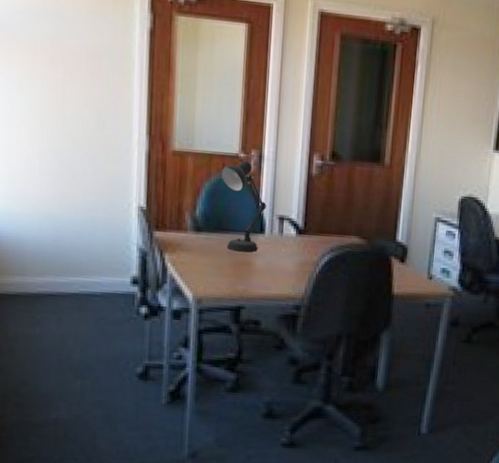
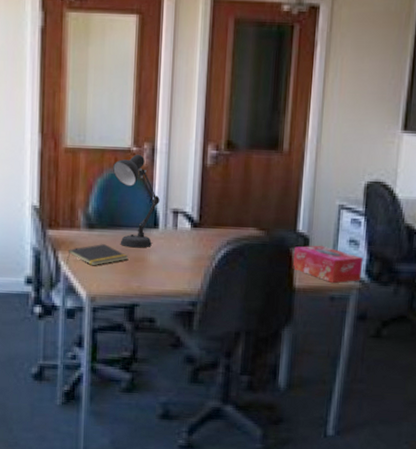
notepad: none [174,247,235,269] -> present [67,244,129,266]
tissue box: none [391,254,457,291] -> present [292,245,364,284]

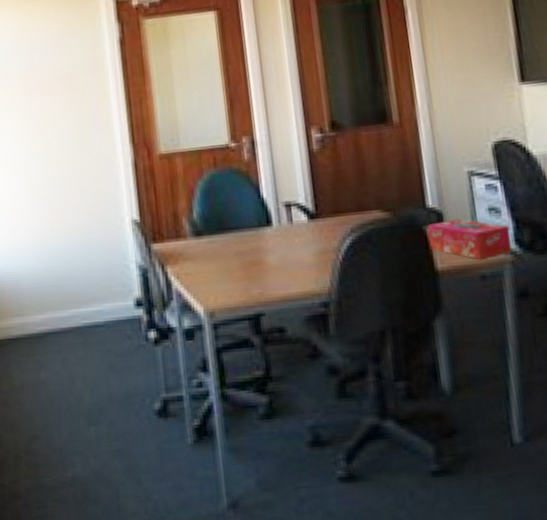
notepad: present [67,244,129,266] -> none [177,251,245,277]
desk lamp: present [112,154,160,248] -> none [212,149,269,251]

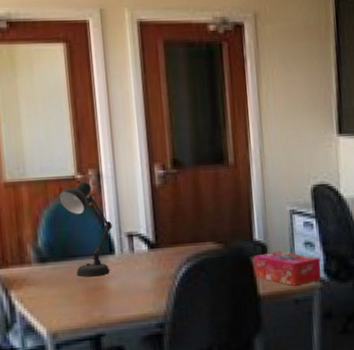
desk lamp: none [212,149,269,251] -> present [58,181,112,277]

